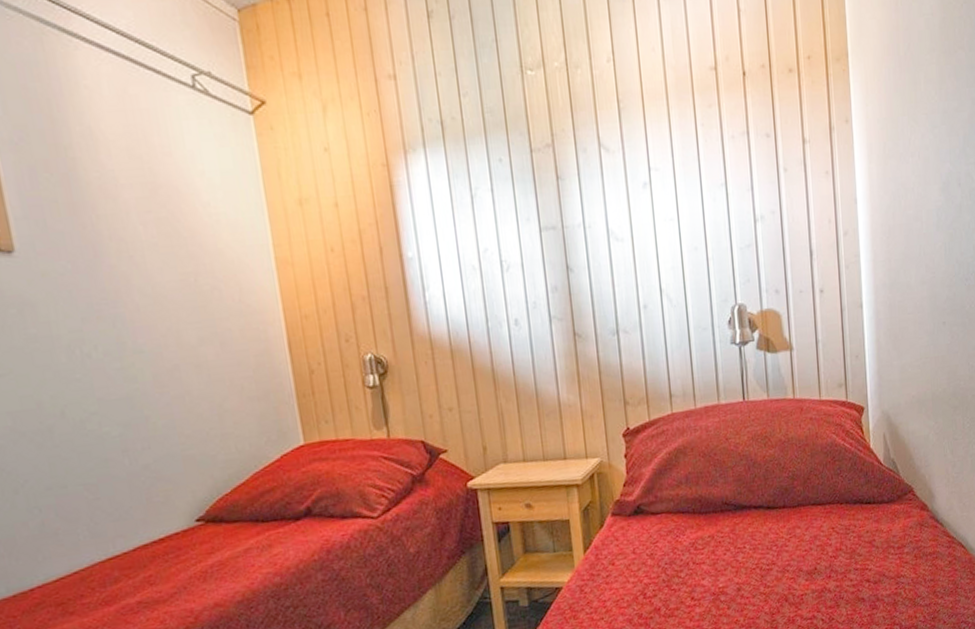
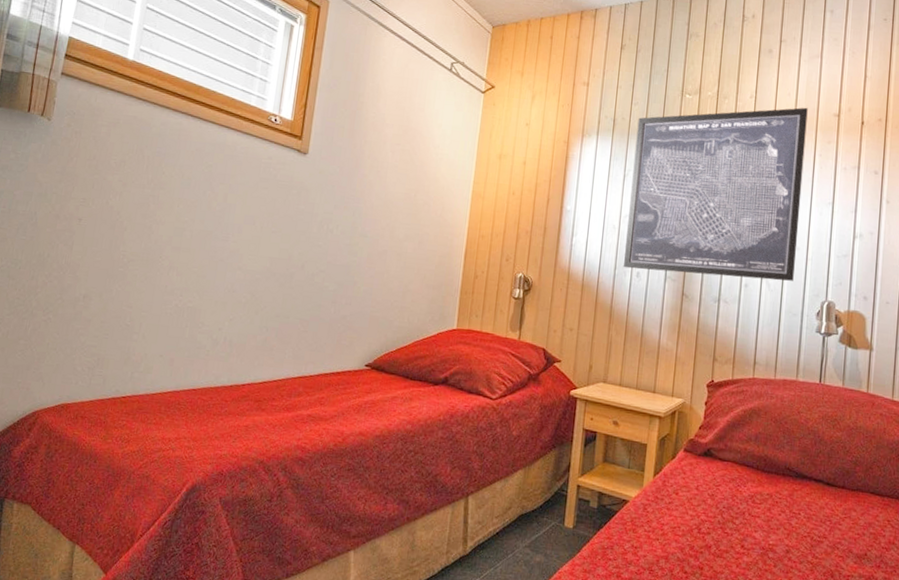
wall art: none [472,63,697,318] -> present [623,107,808,281]

